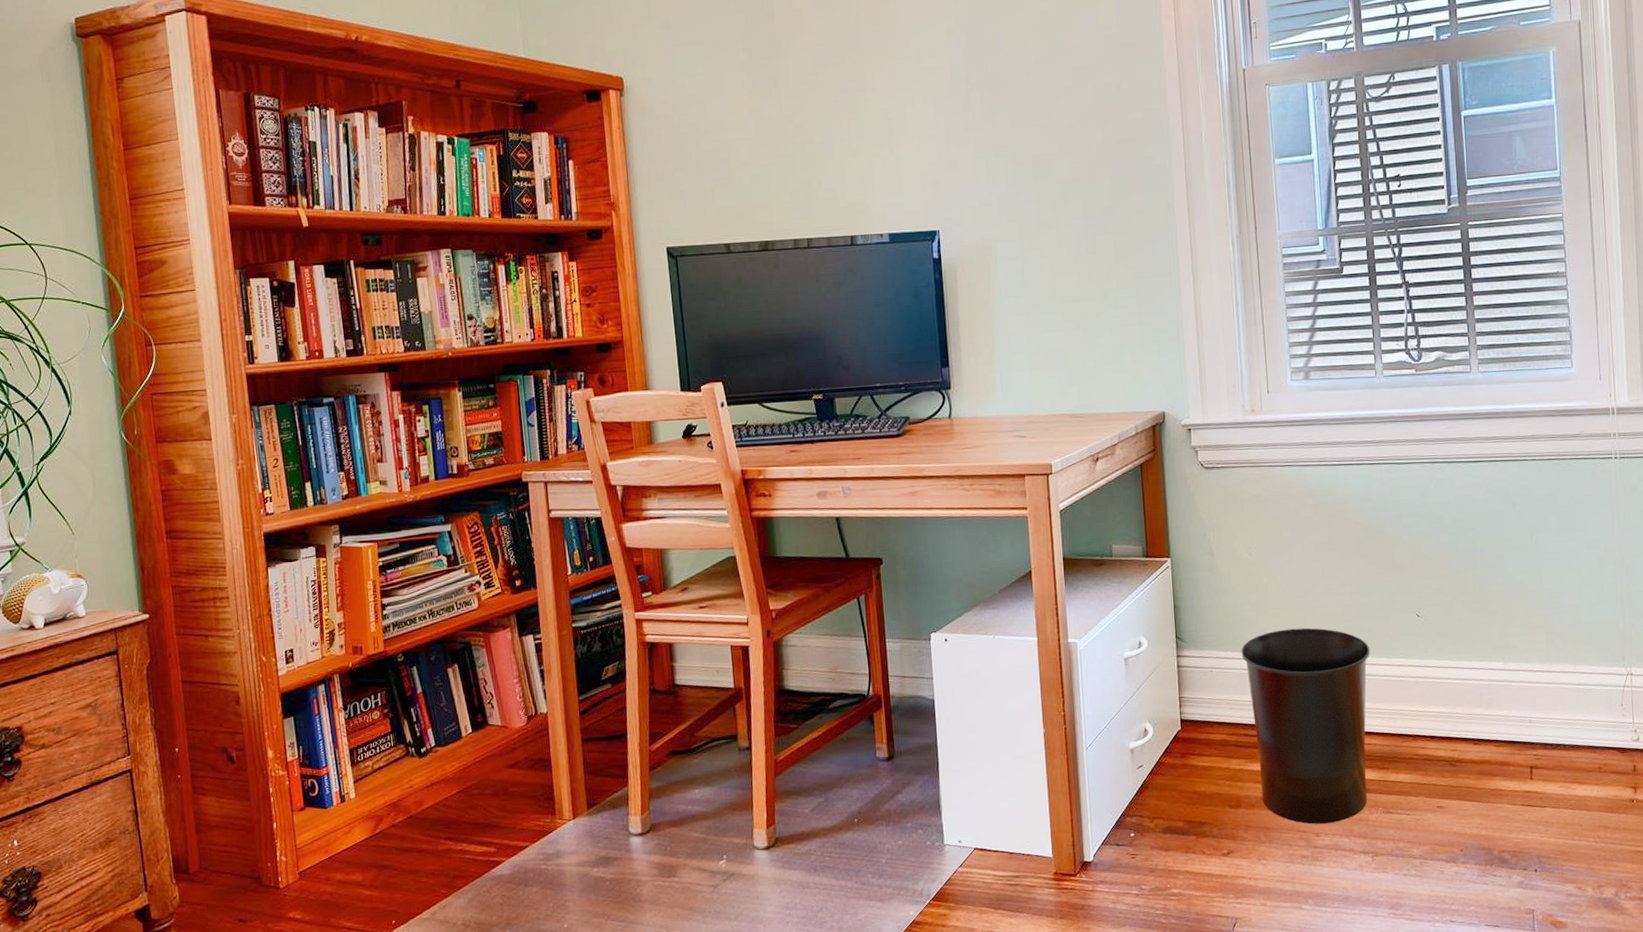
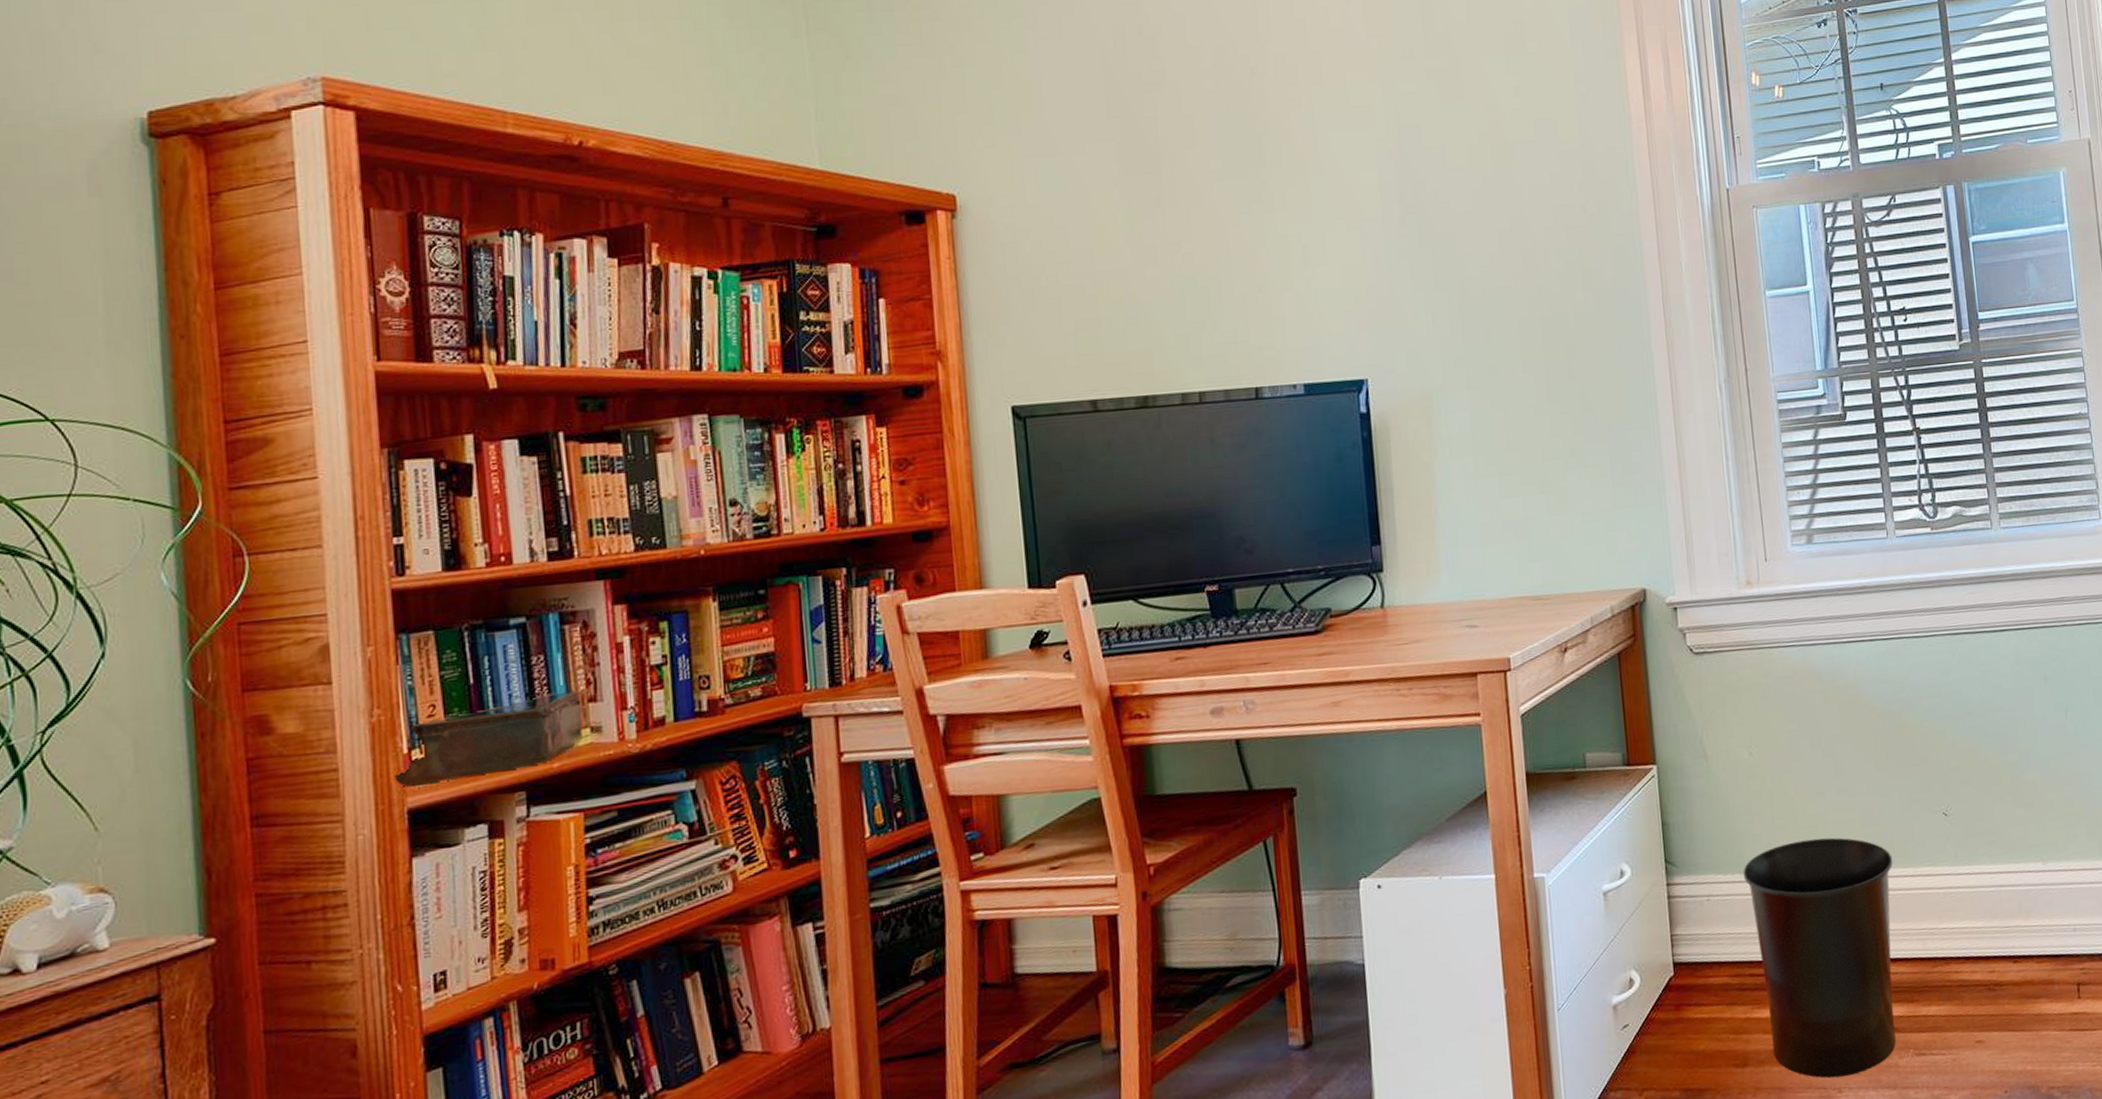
decorative box: none [254,453,375,517] -> present [394,690,583,787]

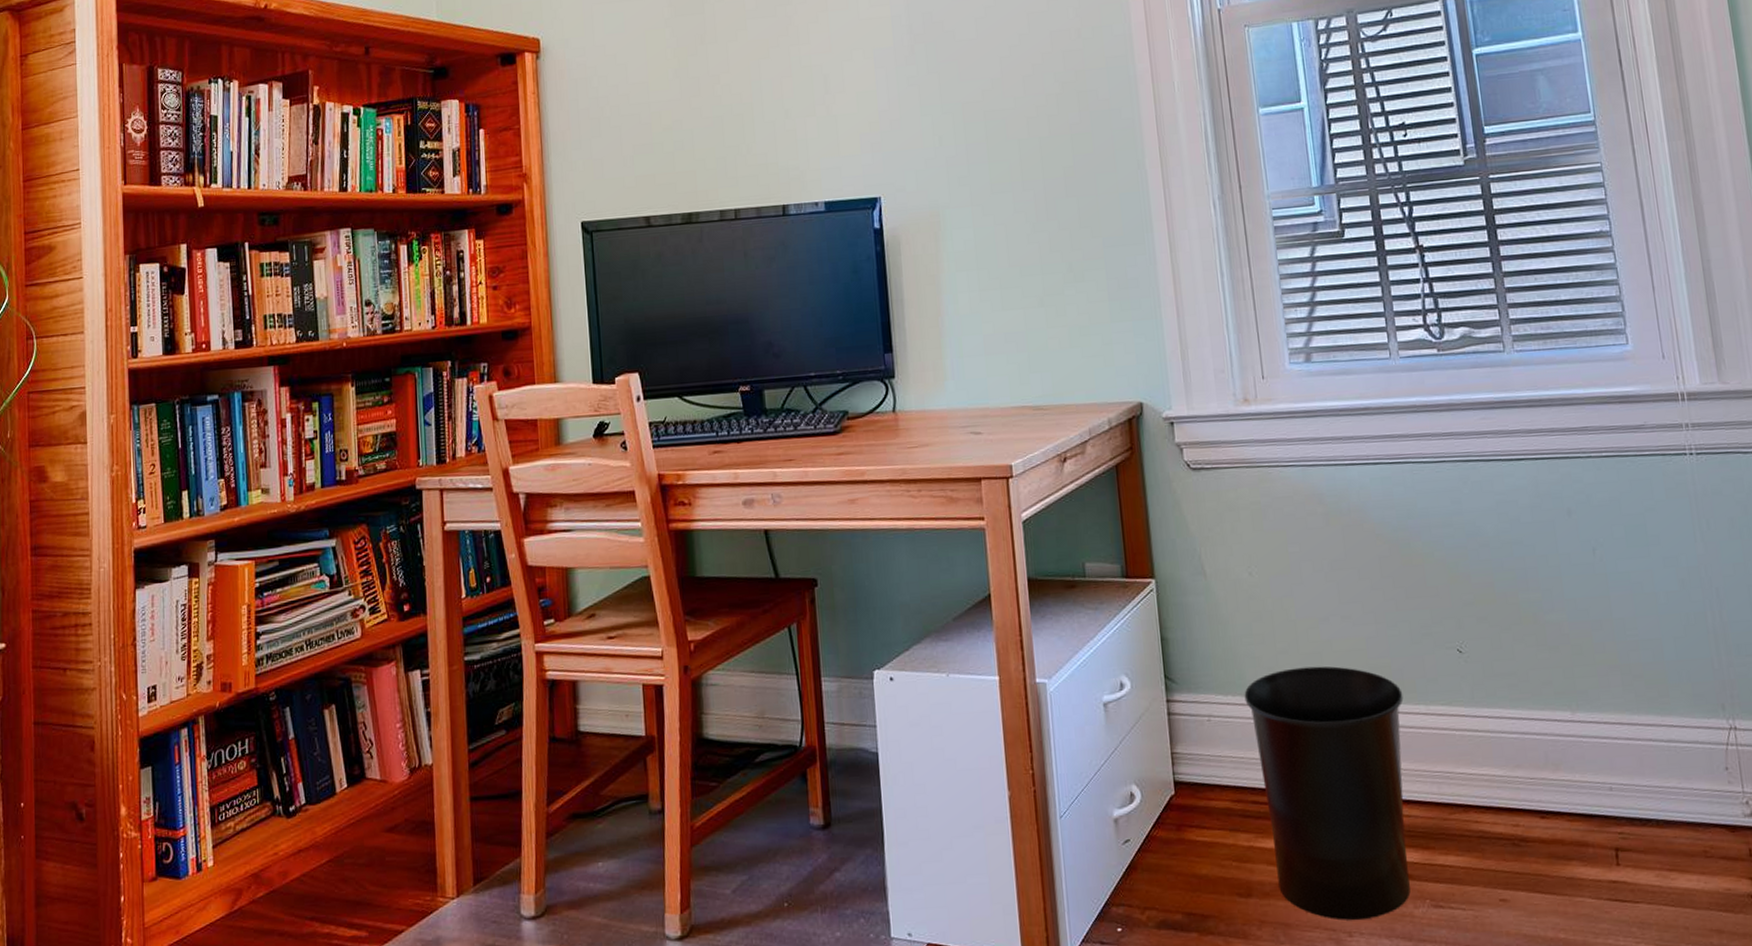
decorative box: present [394,690,583,787] -> none [126,457,256,531]

